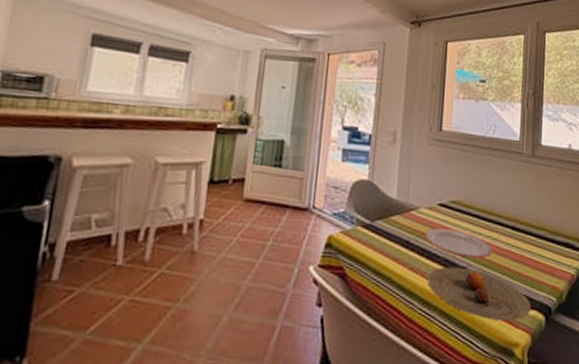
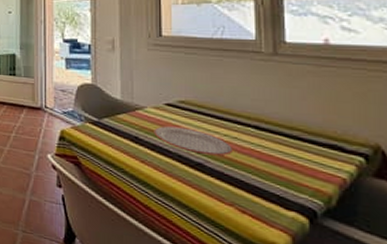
plate: present [427,266,531,322] -> none [161,161,289,220]

